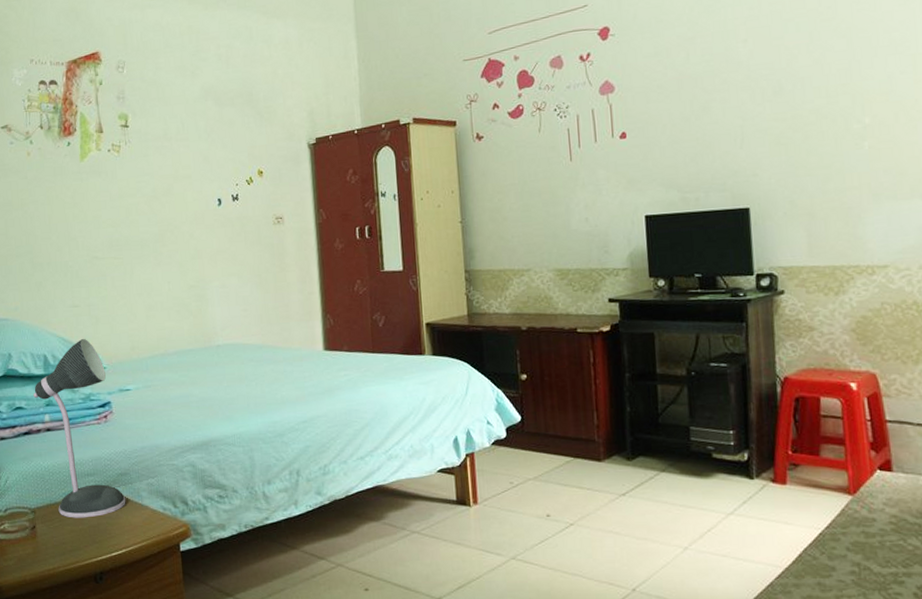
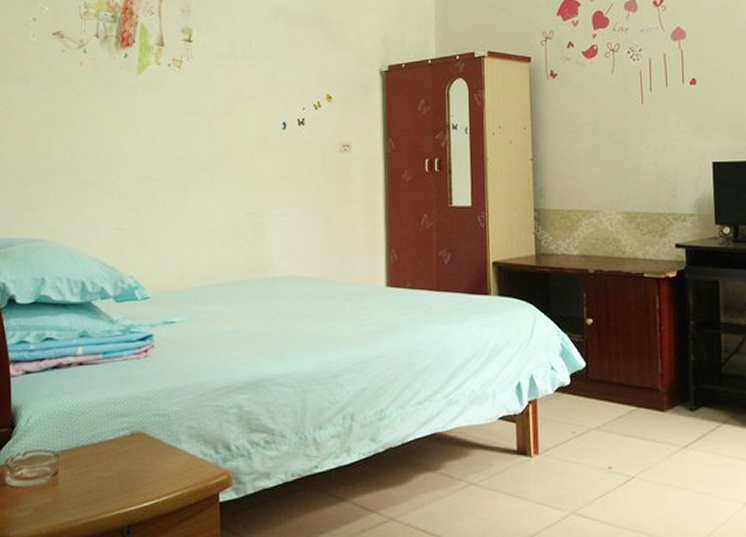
desk lamp: present [33,338,126,518] -> none [66,264,163,464]

